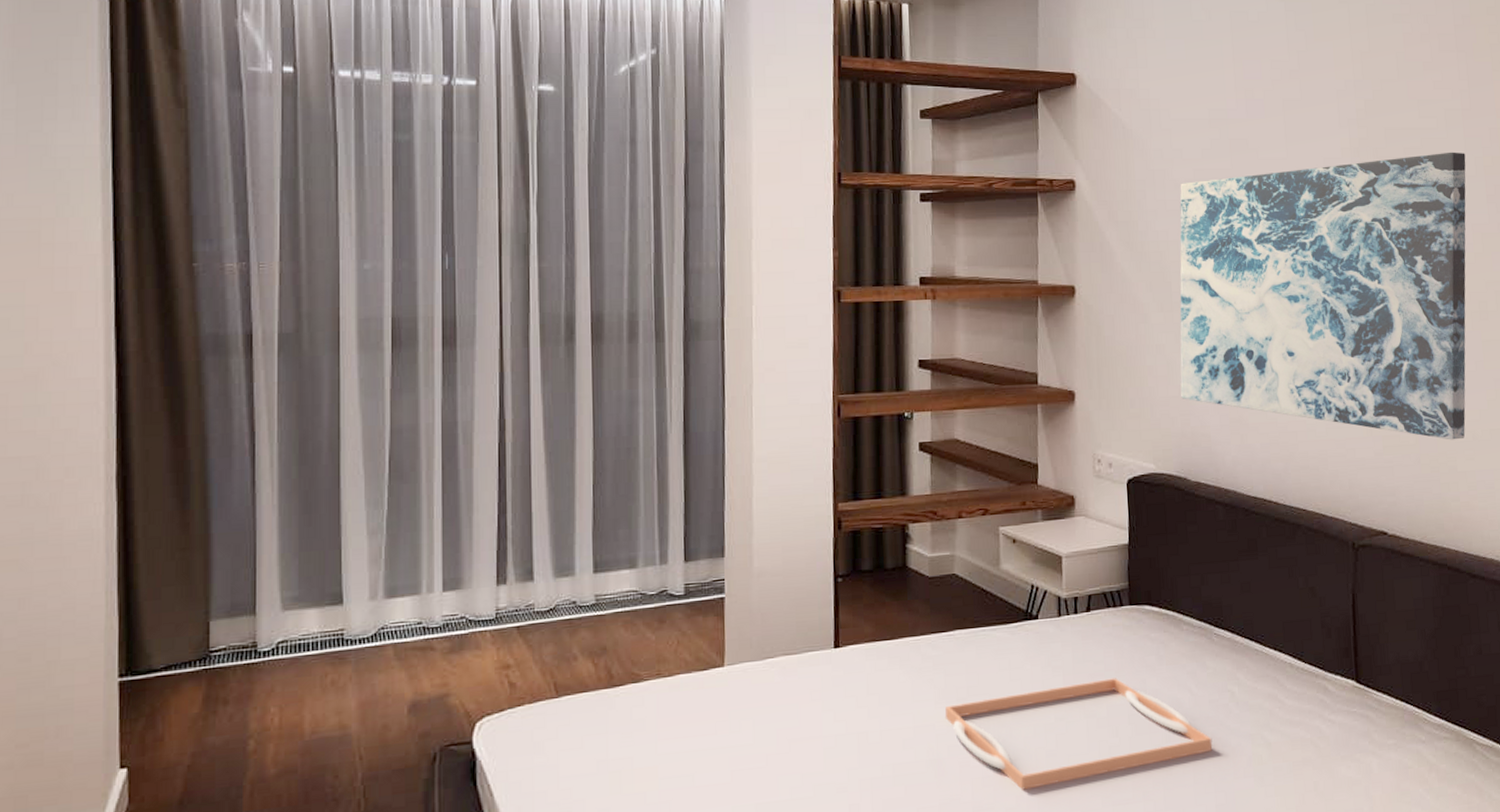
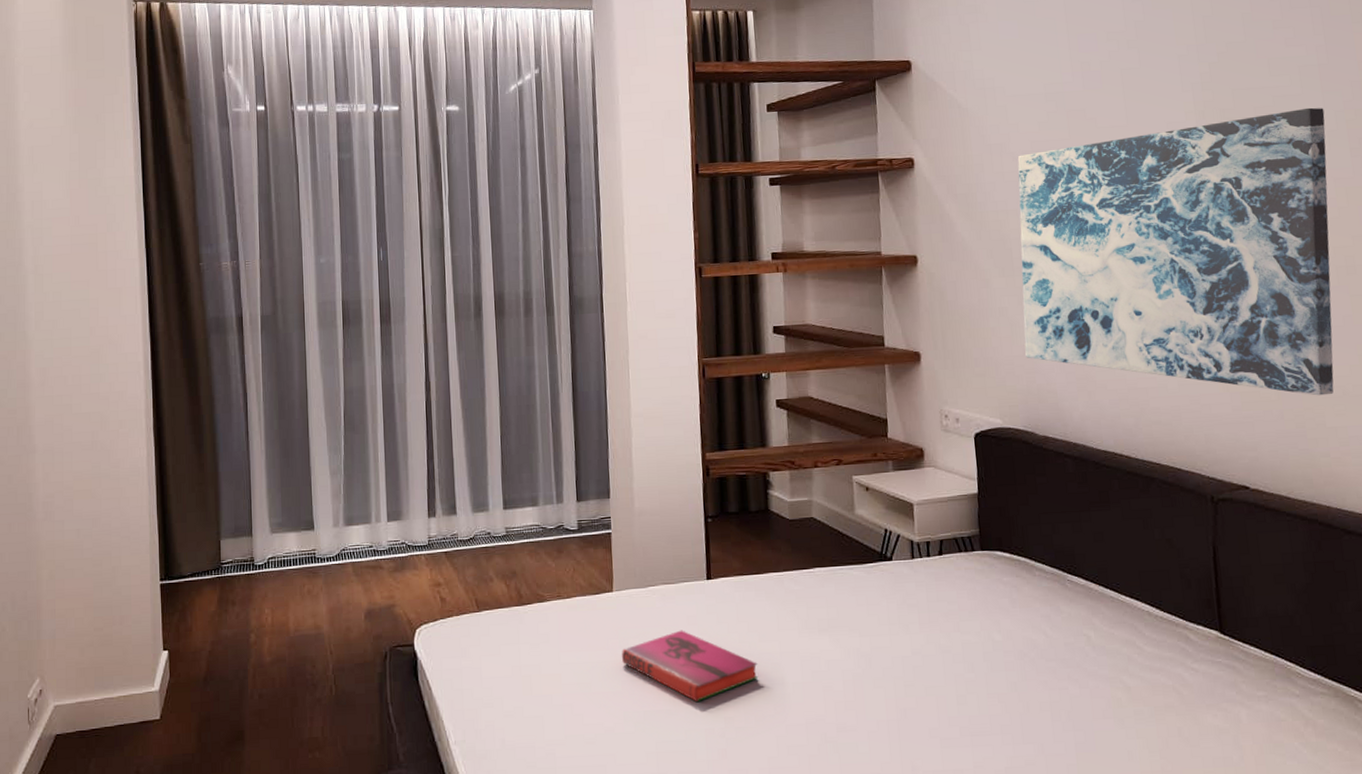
hardback book: none [731,707,889,790] -> present [621,630,759,703]
serving tray: present [944,678,1213,790] -> none [808,617,1070,716]

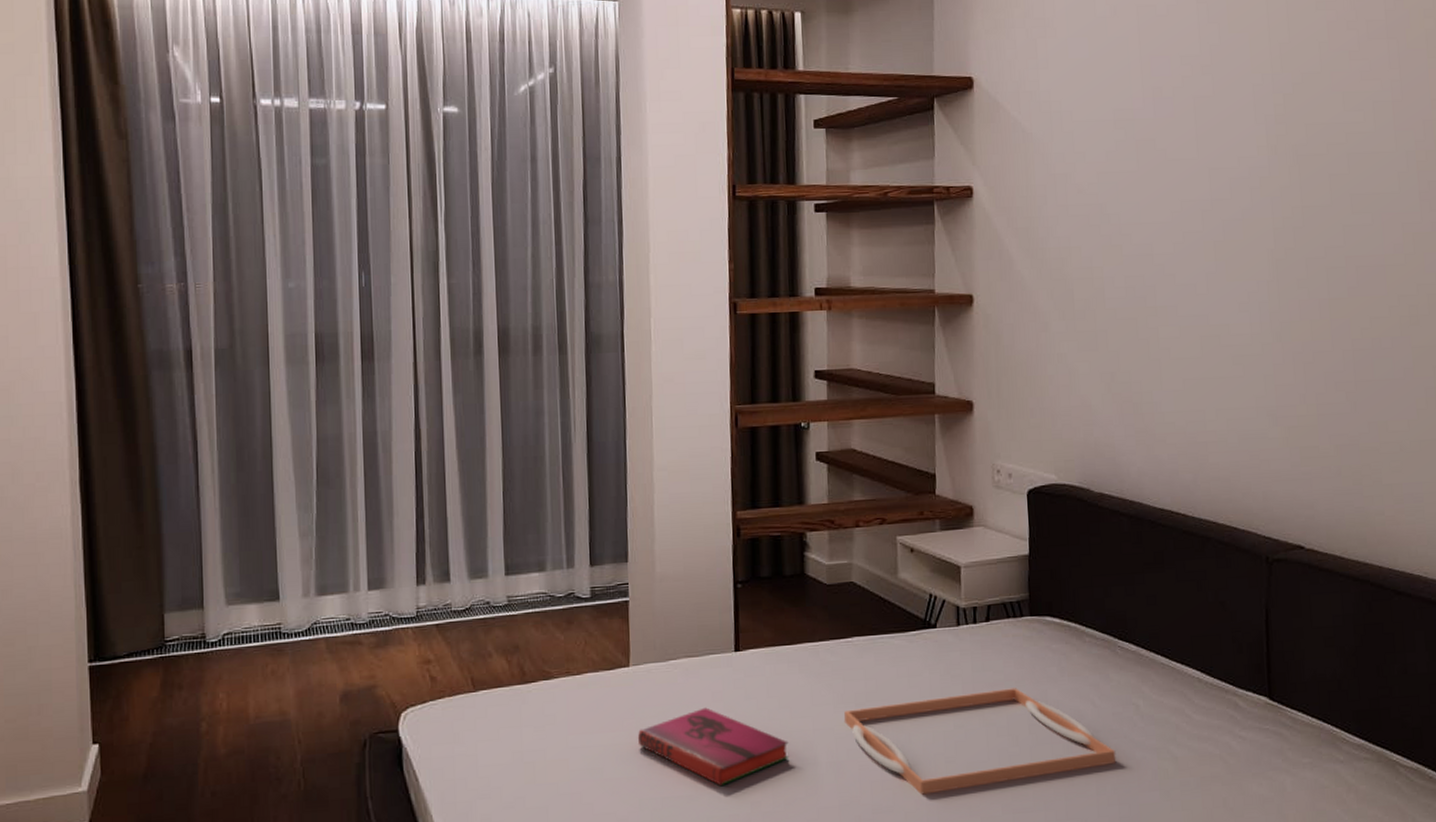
serving tray: none [808,617,1070,716] -> present [843,688,1116,795]
wall art: present [1017,107,1334,396] -> none [1082,146,1396,452]

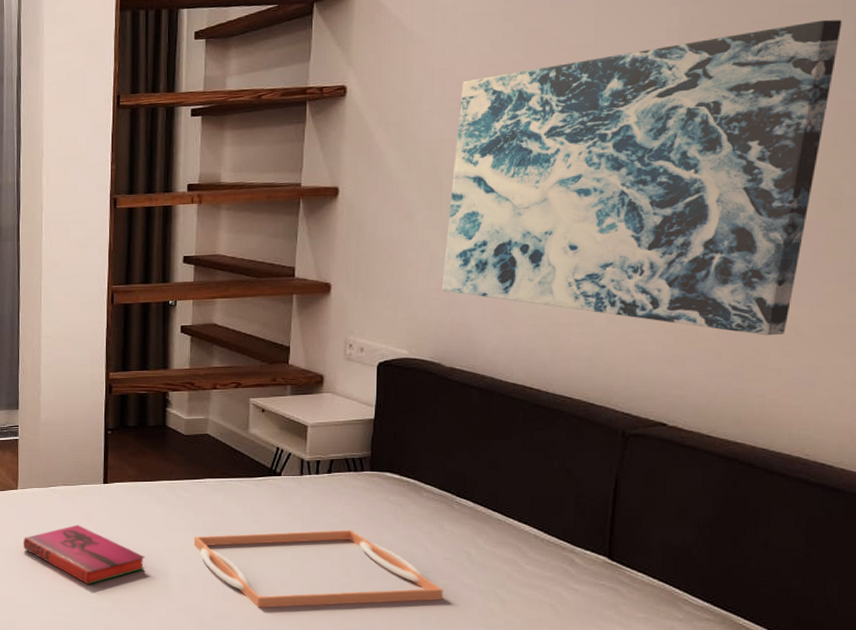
wall art: none [1082,146,1396,452] -> present [442,19,842,336]

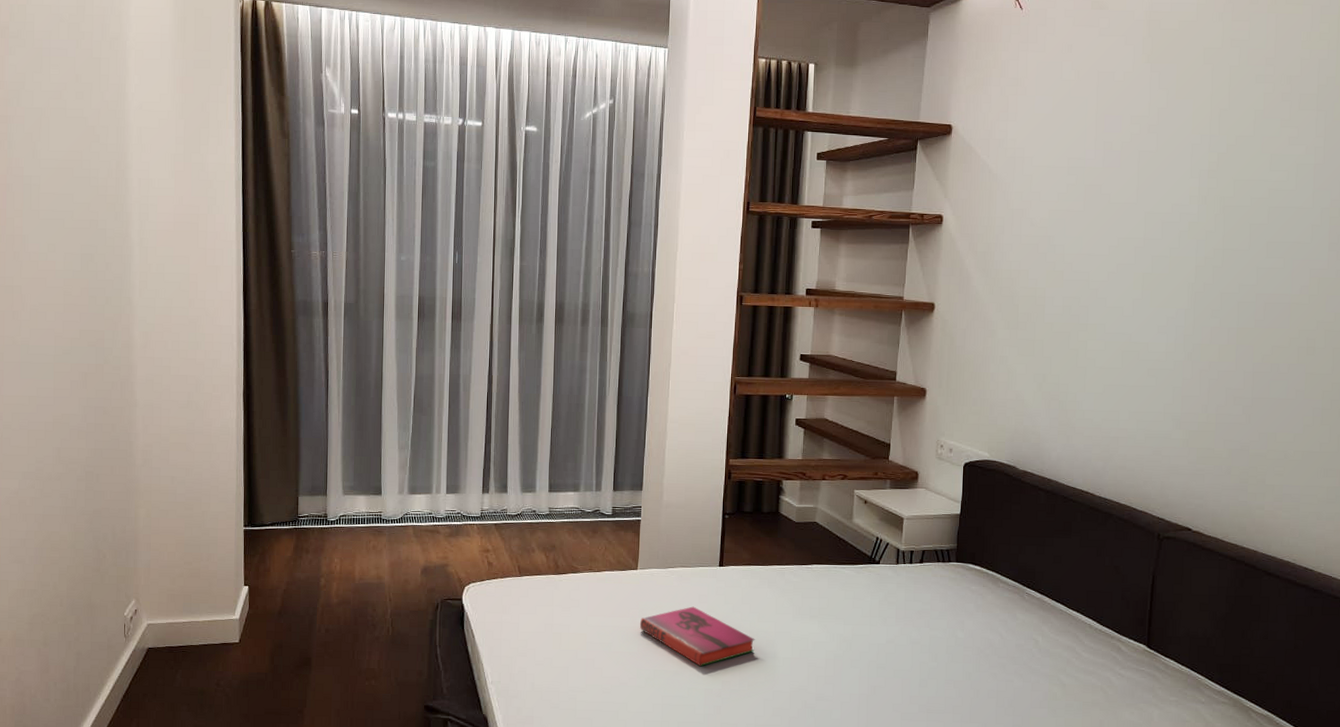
serving tray: present [193,530,444,608] -> none [799,616,1015,691]
wall art: present [442,19,842,336] -> none [1018,203,1312,457]

